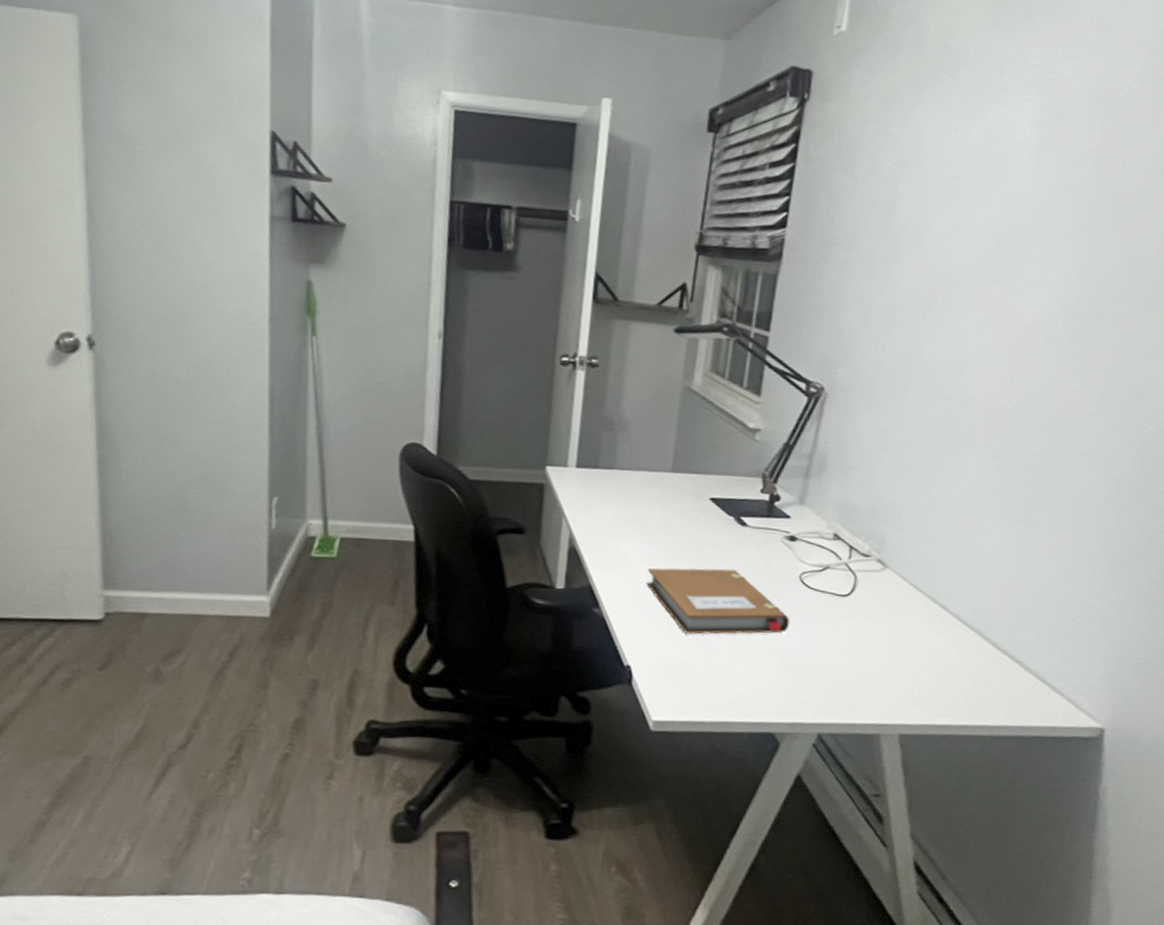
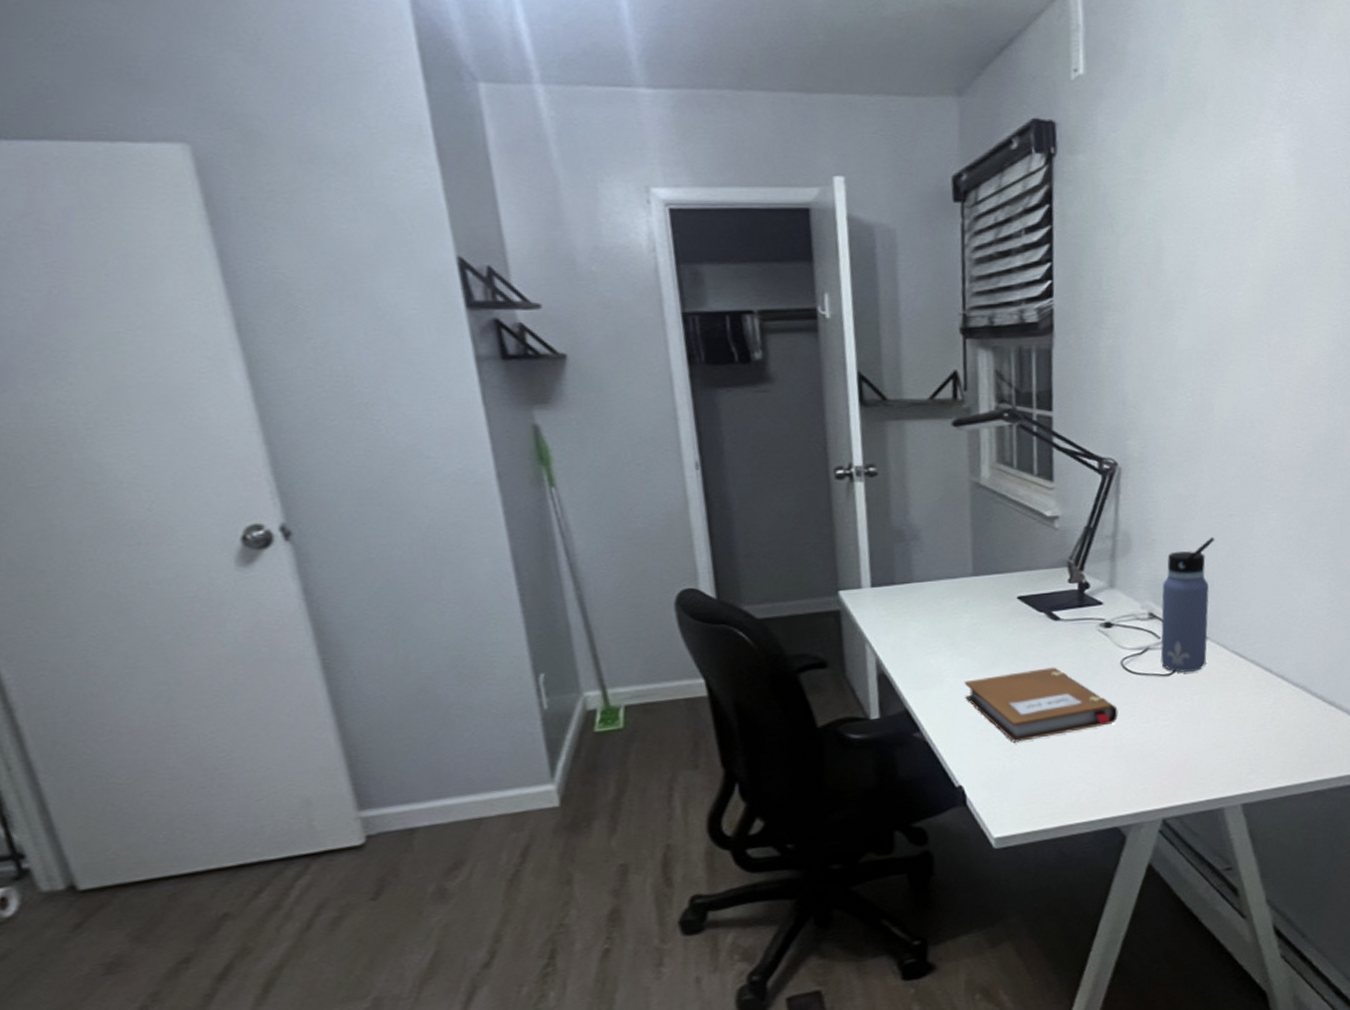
water bottle: none [838,471,910,598] -> present [1160,536,1215,673]

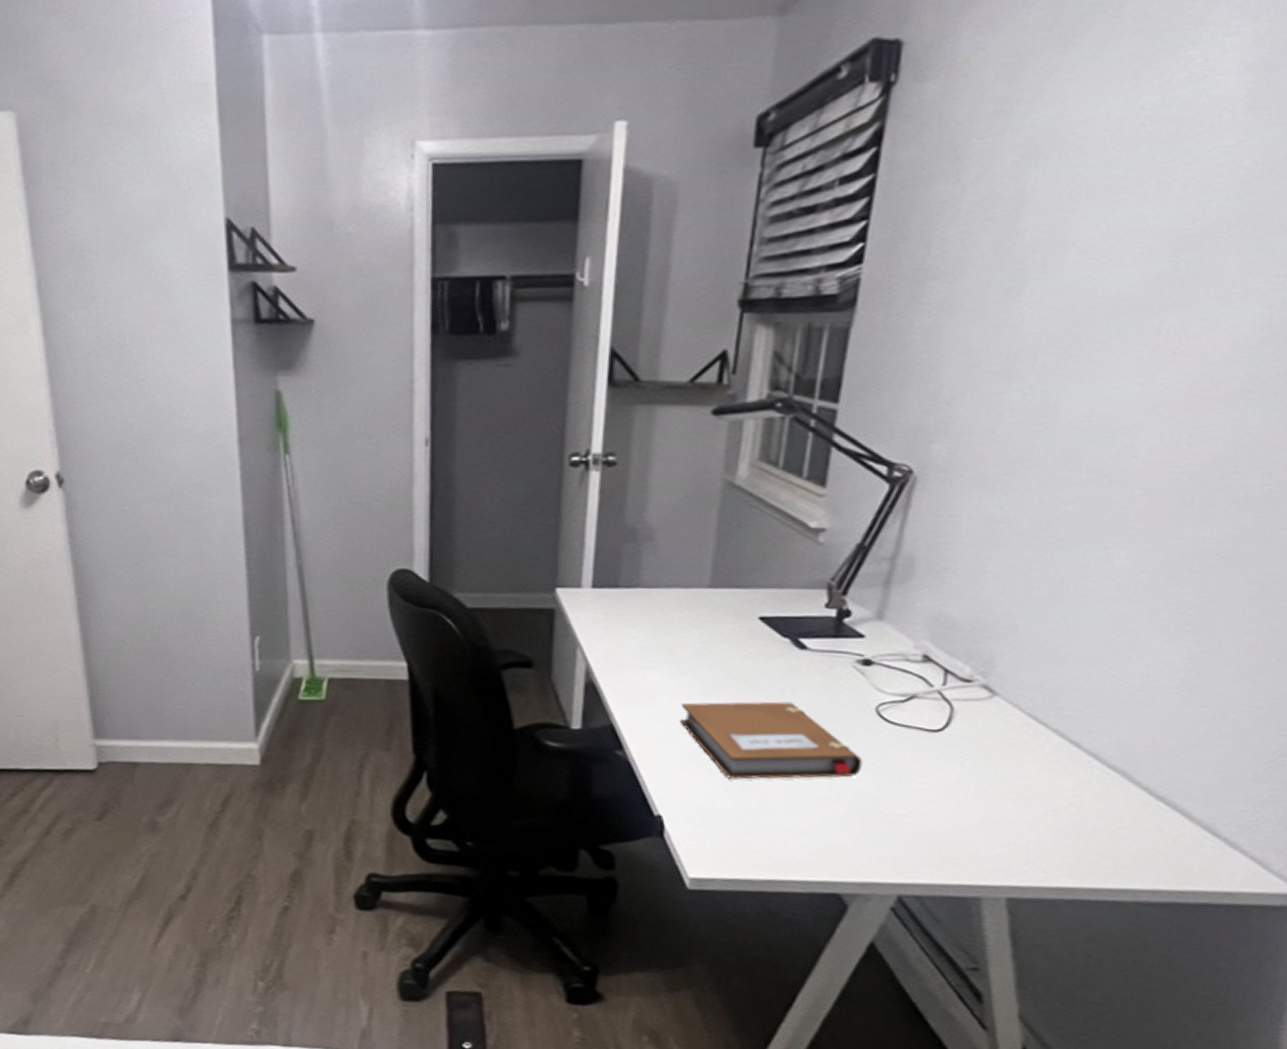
water bottle: present [1160,536,1215,673] -> none [928,571,1031,733]

